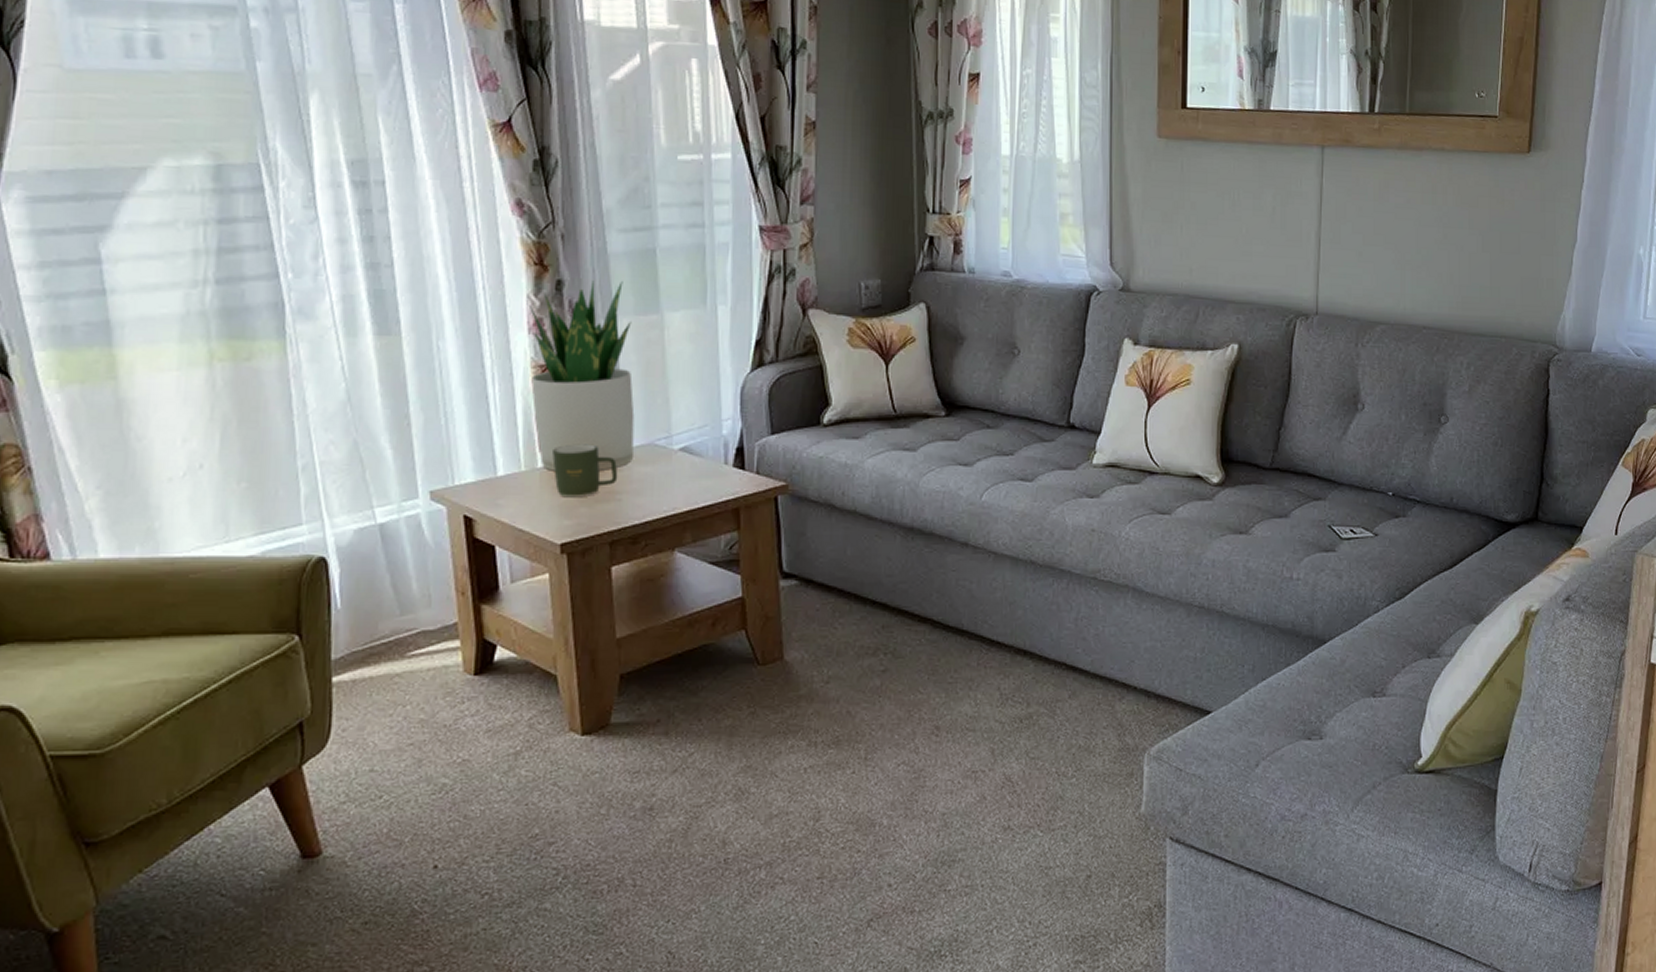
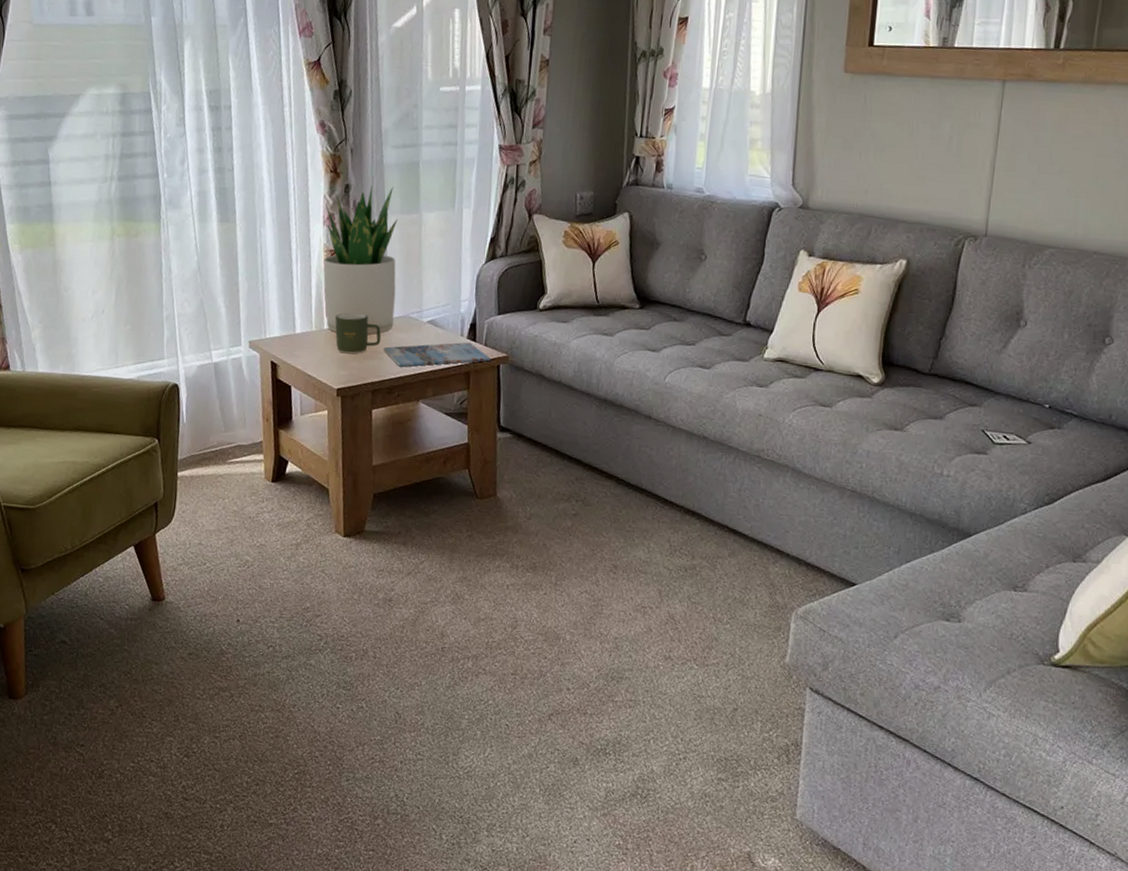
magazine: none [621,471,765,509] -> present [383,342,491,367]

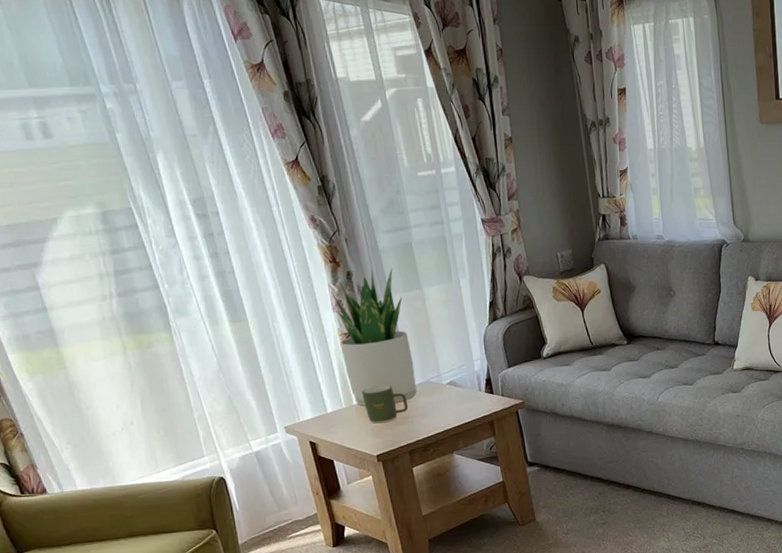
magazine: present [383,342,491,367] -> none [411,395,509,427]

